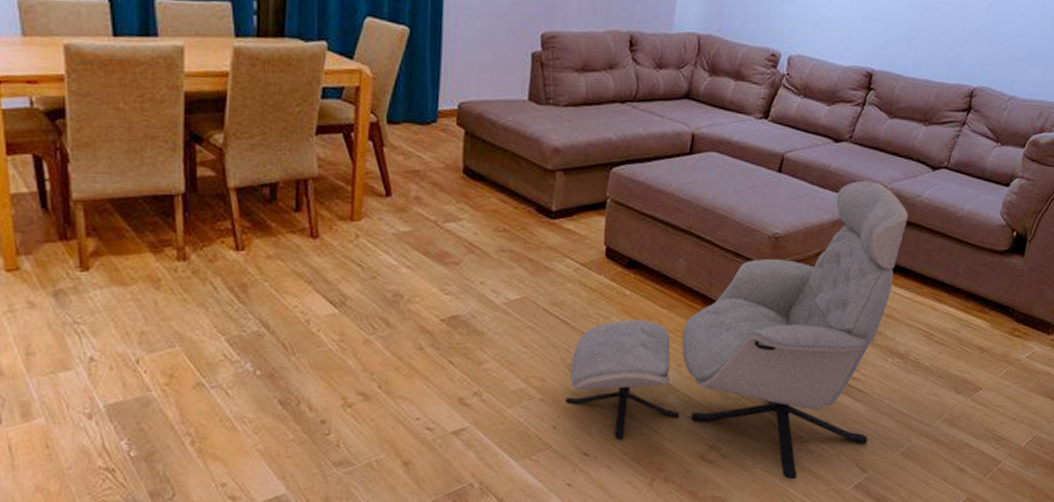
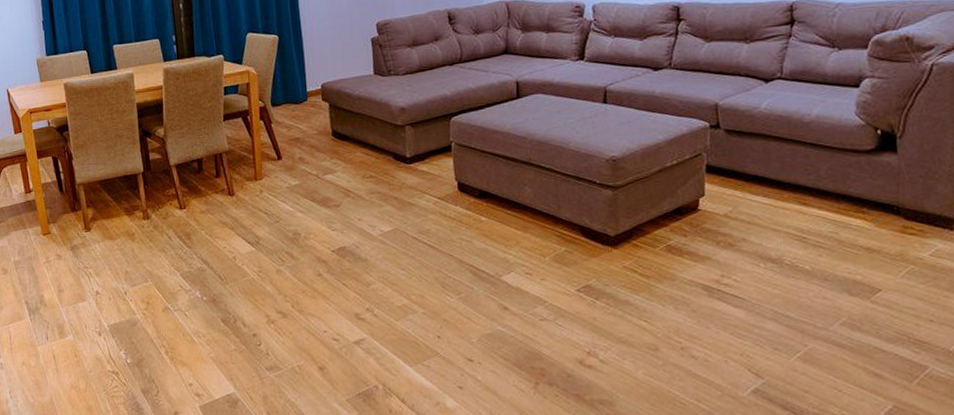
armchair: present [565,180,909,480] -> none [443,99,757,385]

